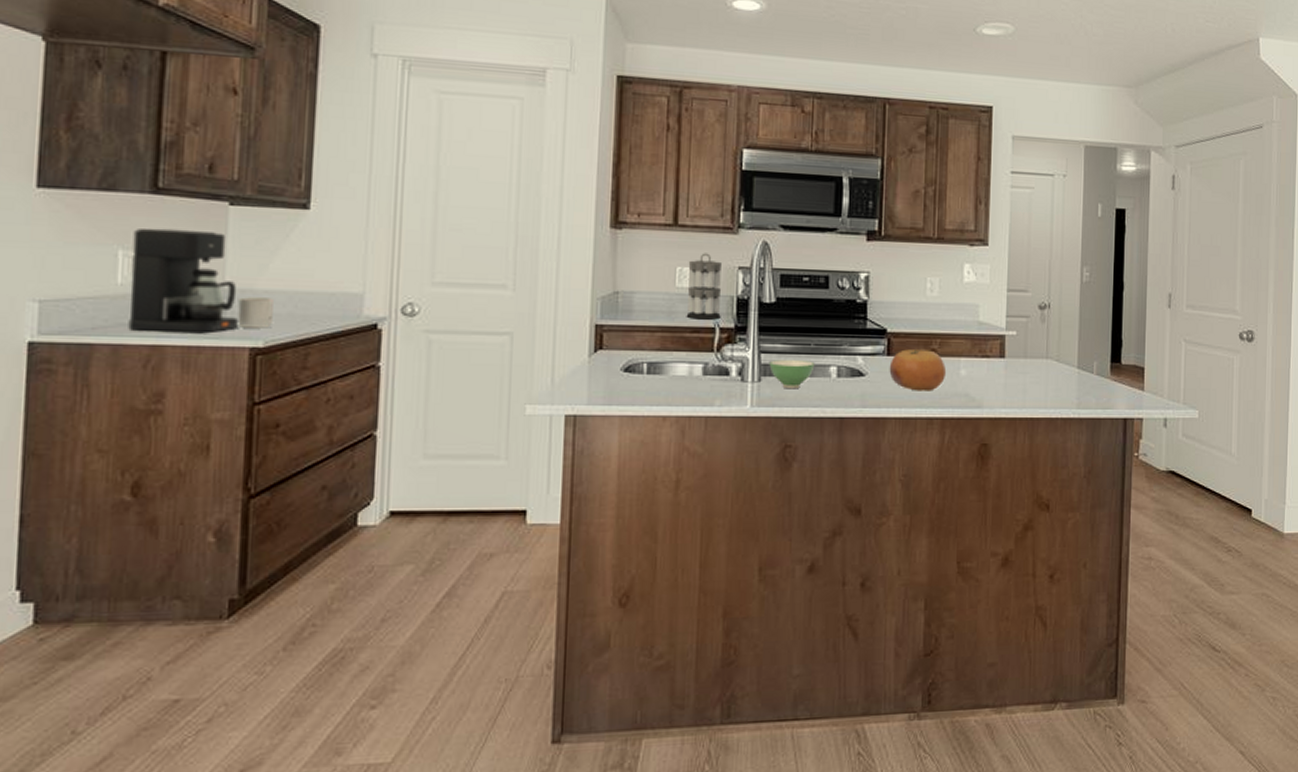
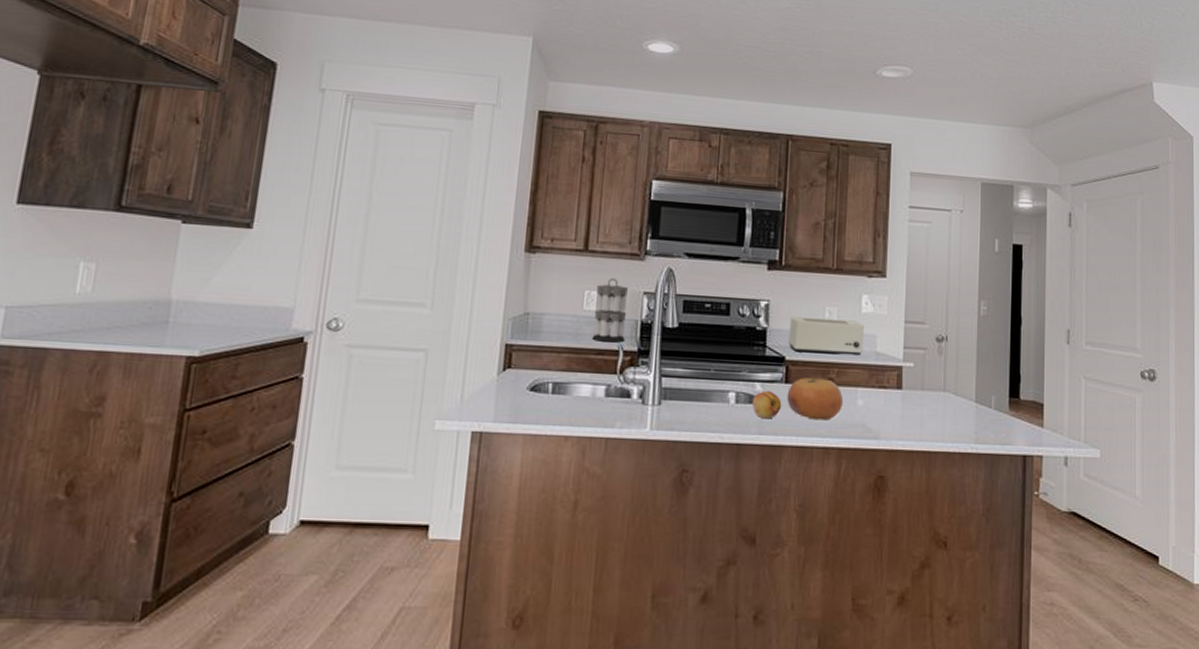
coffee maker: present [128,228,239,334] -> none [80,242,181,342]
mug: present [237,297,275,329] -> none [178,308,214,339]
bowl: present [769,360,815,389] -> none [669,384,714,414]
fruit: none [853,363,885,392] -> present [751,390,782,419]
toaster: none [889,288,966,326] -> present [788,316,864,356]

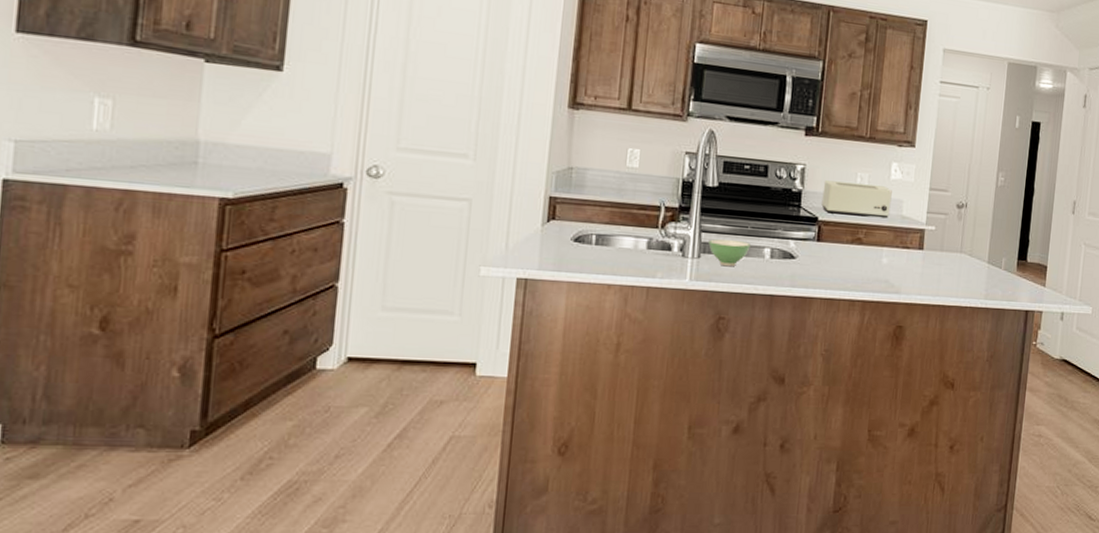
spice rack: present [591,278,628,343] -> none [634,137,670,199]
bowl: none [669,384,714,414] -> present [708,239,751,267]
fruit: present [751,390,782,419] -> none [785,247,814,274]
fruit: present [787,377,844,421] -> none [818,237,870,276]

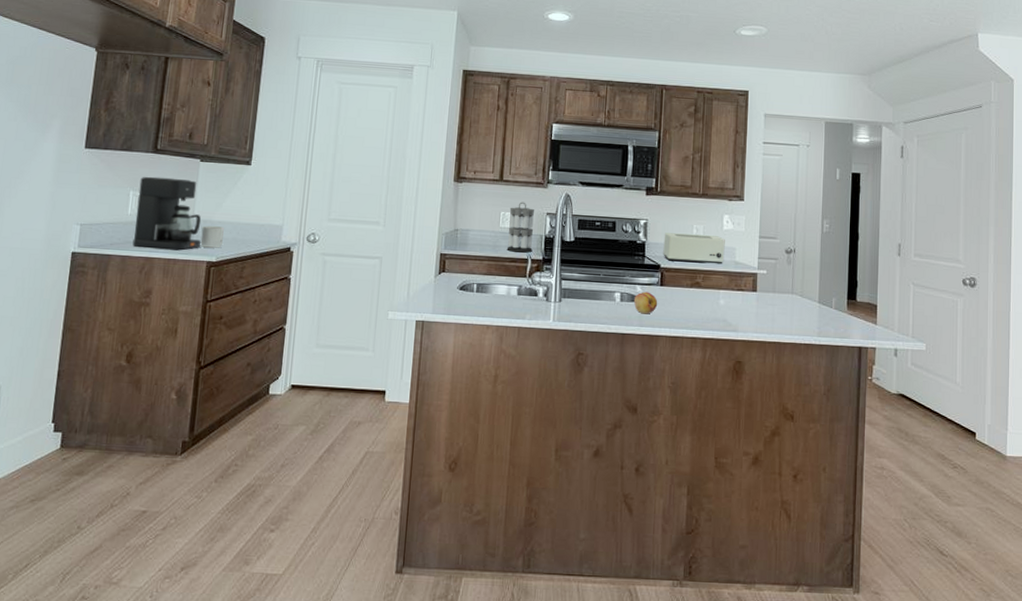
coffee maker: none [101,78,211,183] -> present [132,176,202,251]
mug: none [209,150,246,181] -> present [200,225,225,248]
spice rack: none [634,137,670,199] -> present [506,202,534,253]
bowl: present [708,239,751,267] -> none [568,285,603,309]
fruit: none [785,247,814,274] -> present [633,291,658,314]

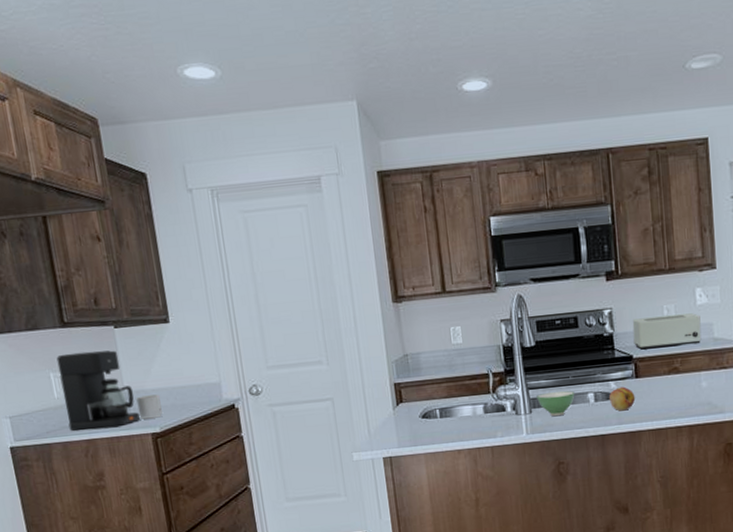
spice rack: present [506,202,534,253] -> none [459,312,492,369]
bowl: none [568,285,603,309] -> present [536,391,575,417]

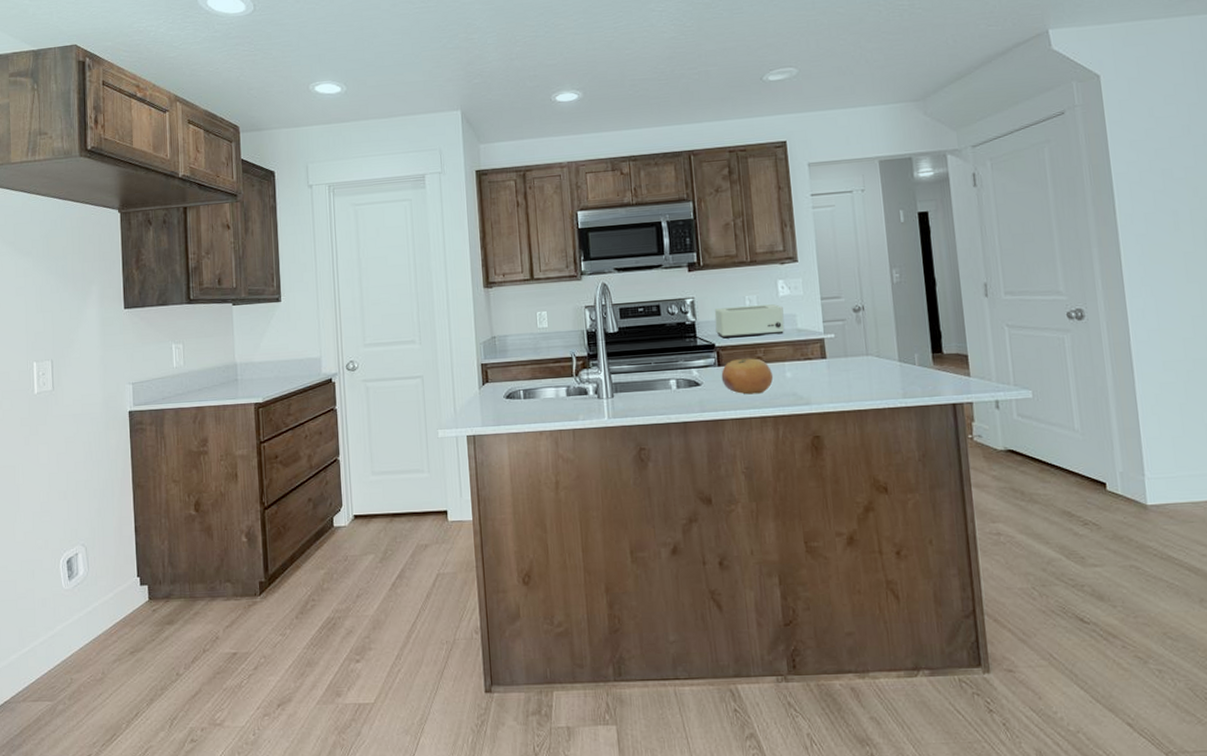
coffee maker: present [56,350,141,431] -> none [179,325,247,399]
mug: present [136,394,163,420] -> none [244,367,266,390]
bowl: present [536,391,575,417] -> none [619,377,657,402]
fruit: present [608,386,636,411] -> none [691,374,718,399]
fruit: none [638,368,690,406] -> present [721,358,774,395]

